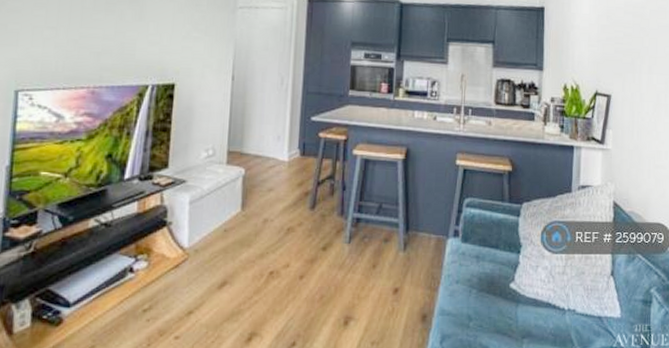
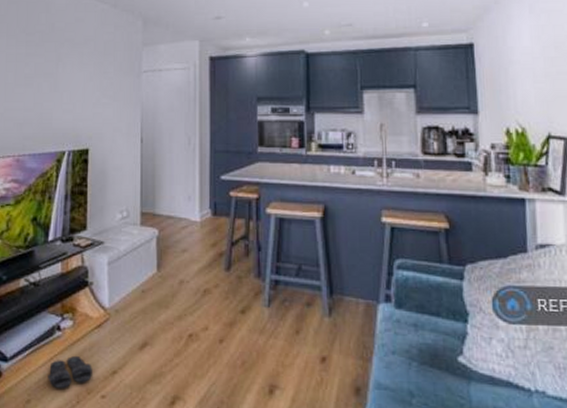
slippers: none [116,297,167,333] -> present [48,355,92,389]

